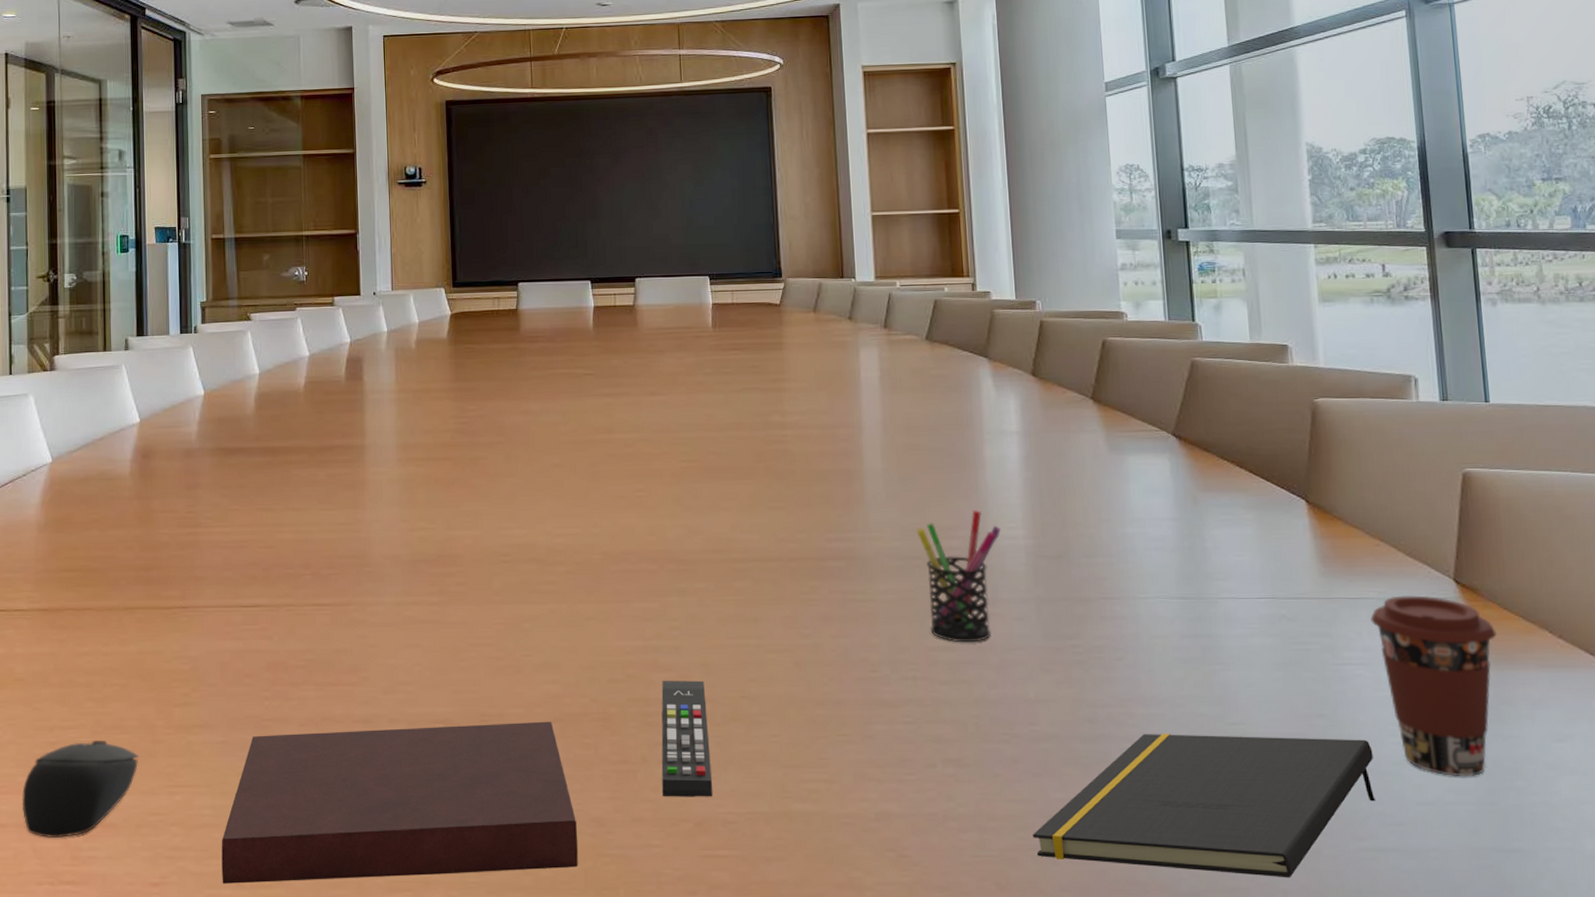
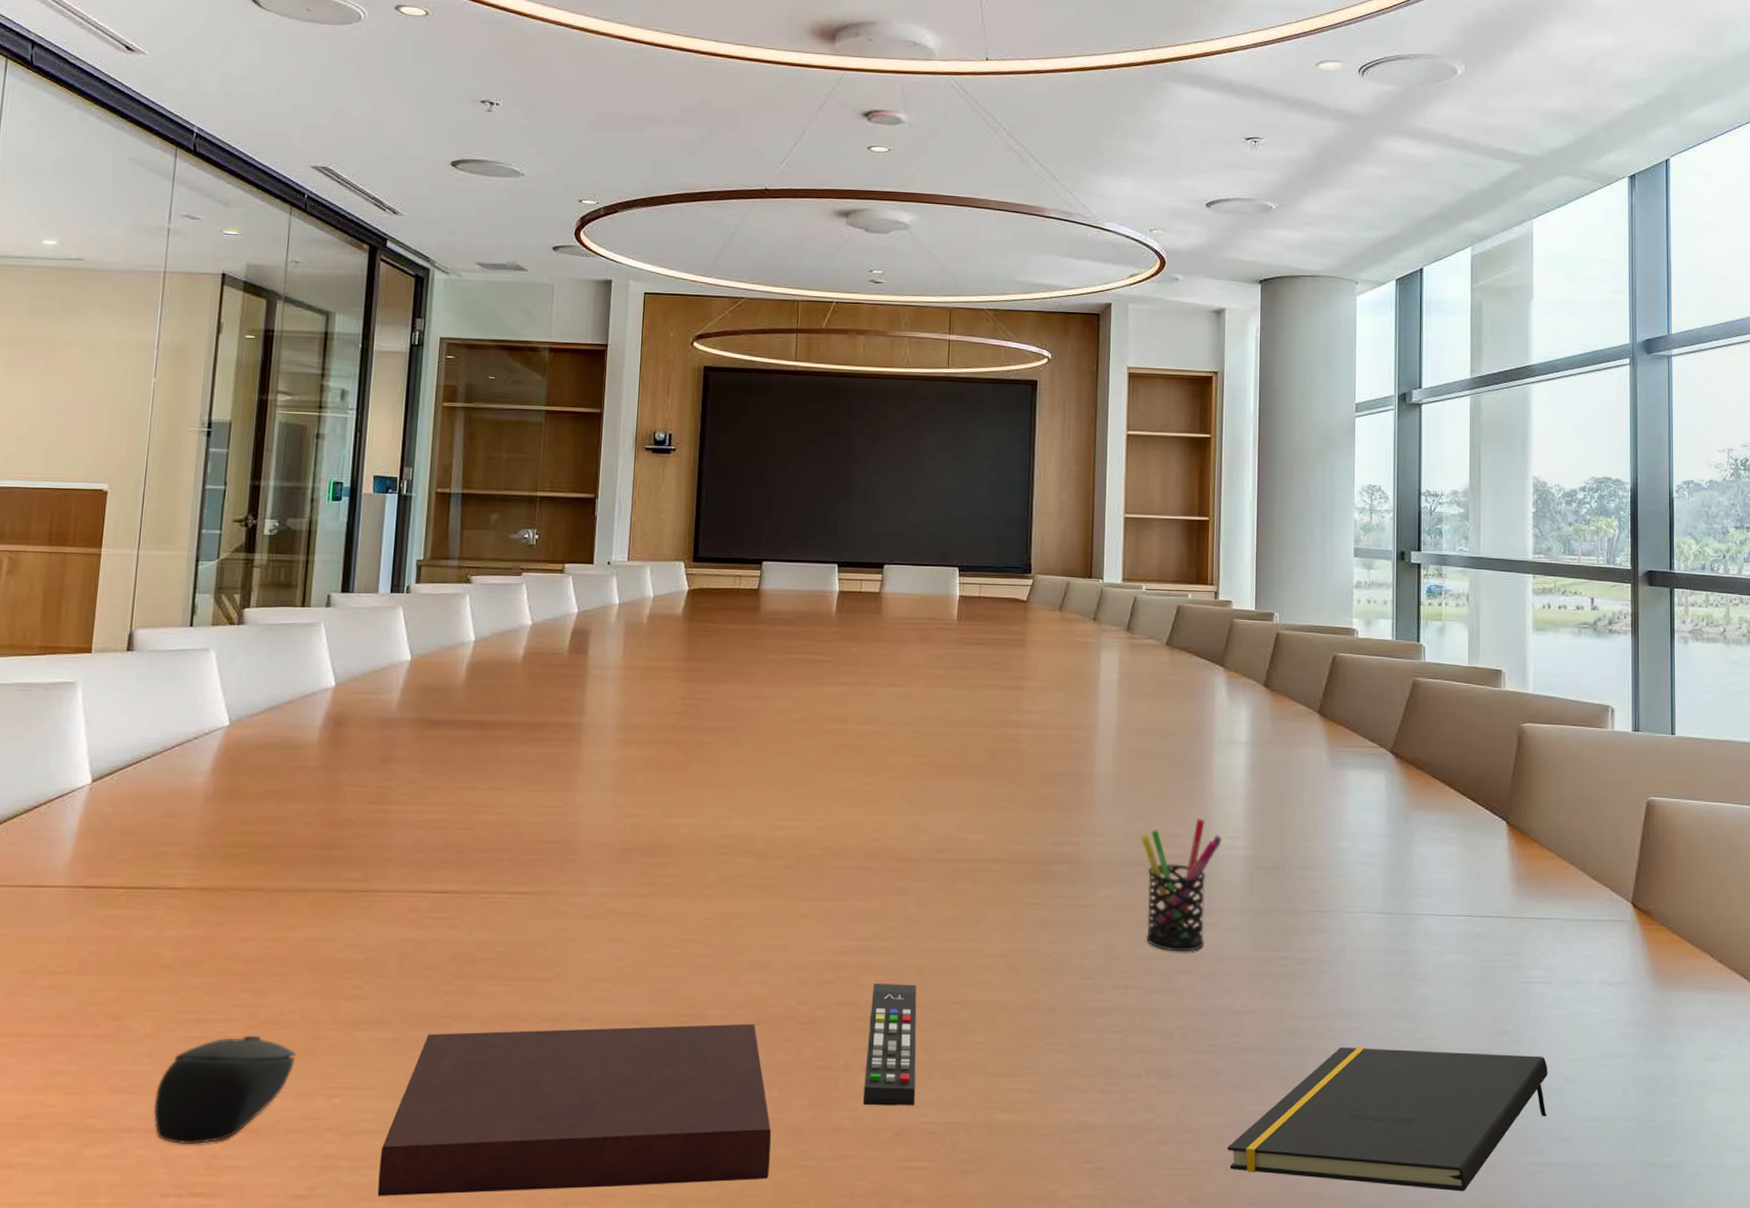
coffee cup: present [1370,595,1497,777] -> none [1556,917,1665,1094]

